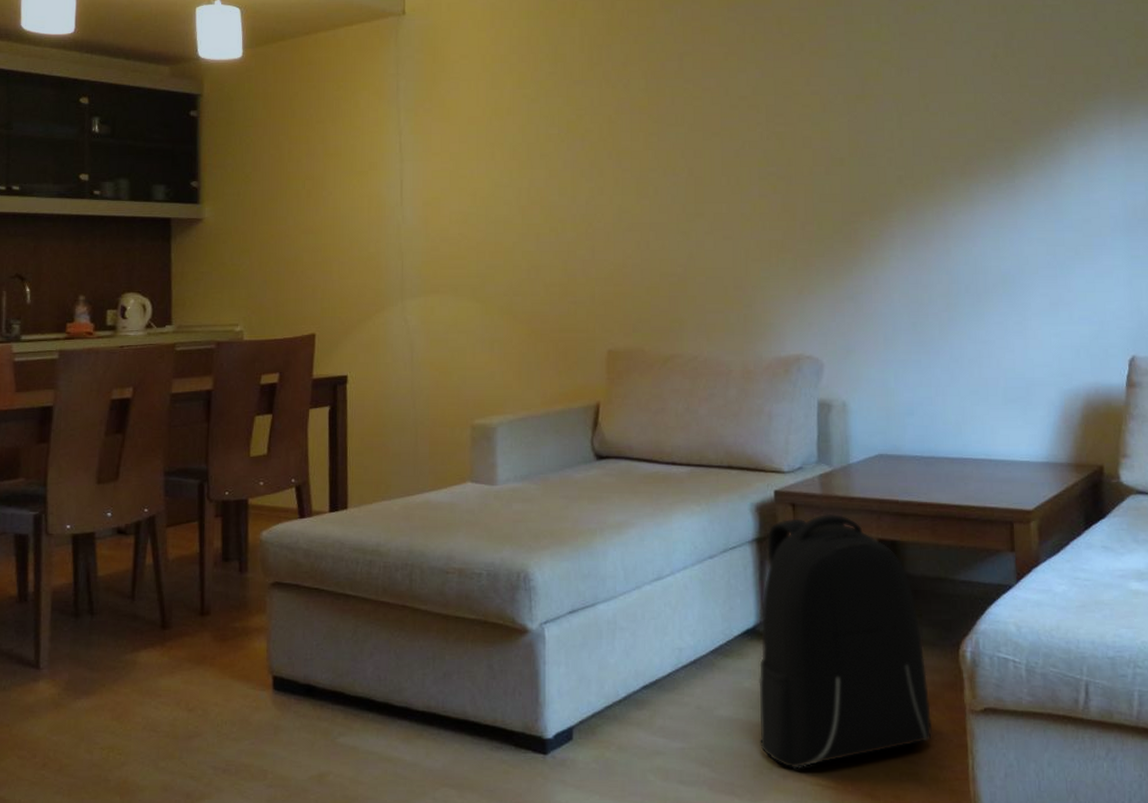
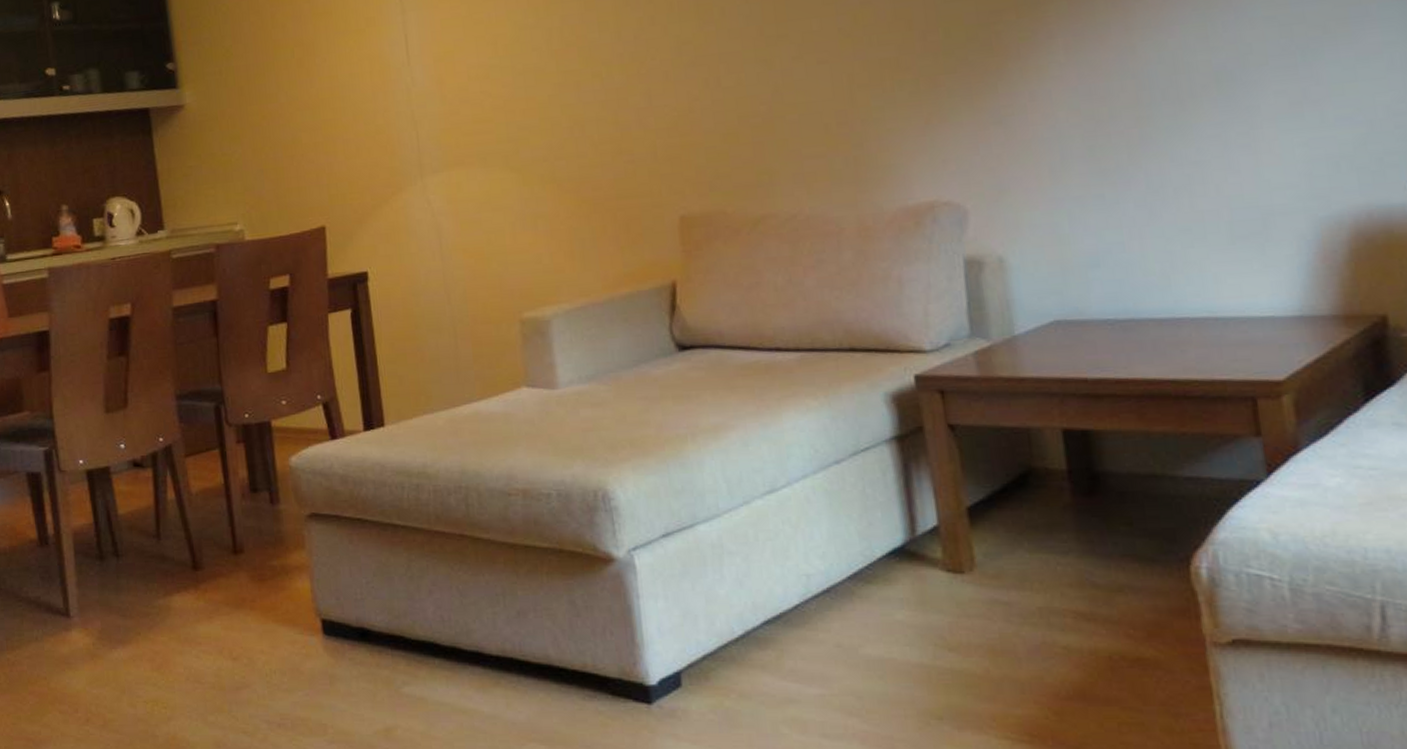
backpack: present [759,513,932,769] -> none [910,399,1159,719]

